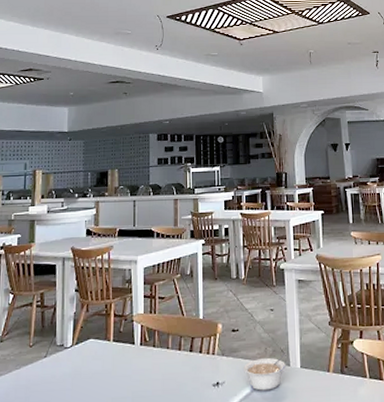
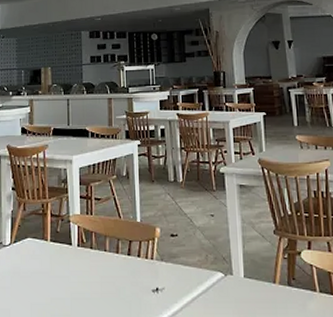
legume: present [244,352,286,391] -> none [184,260,229,299]

